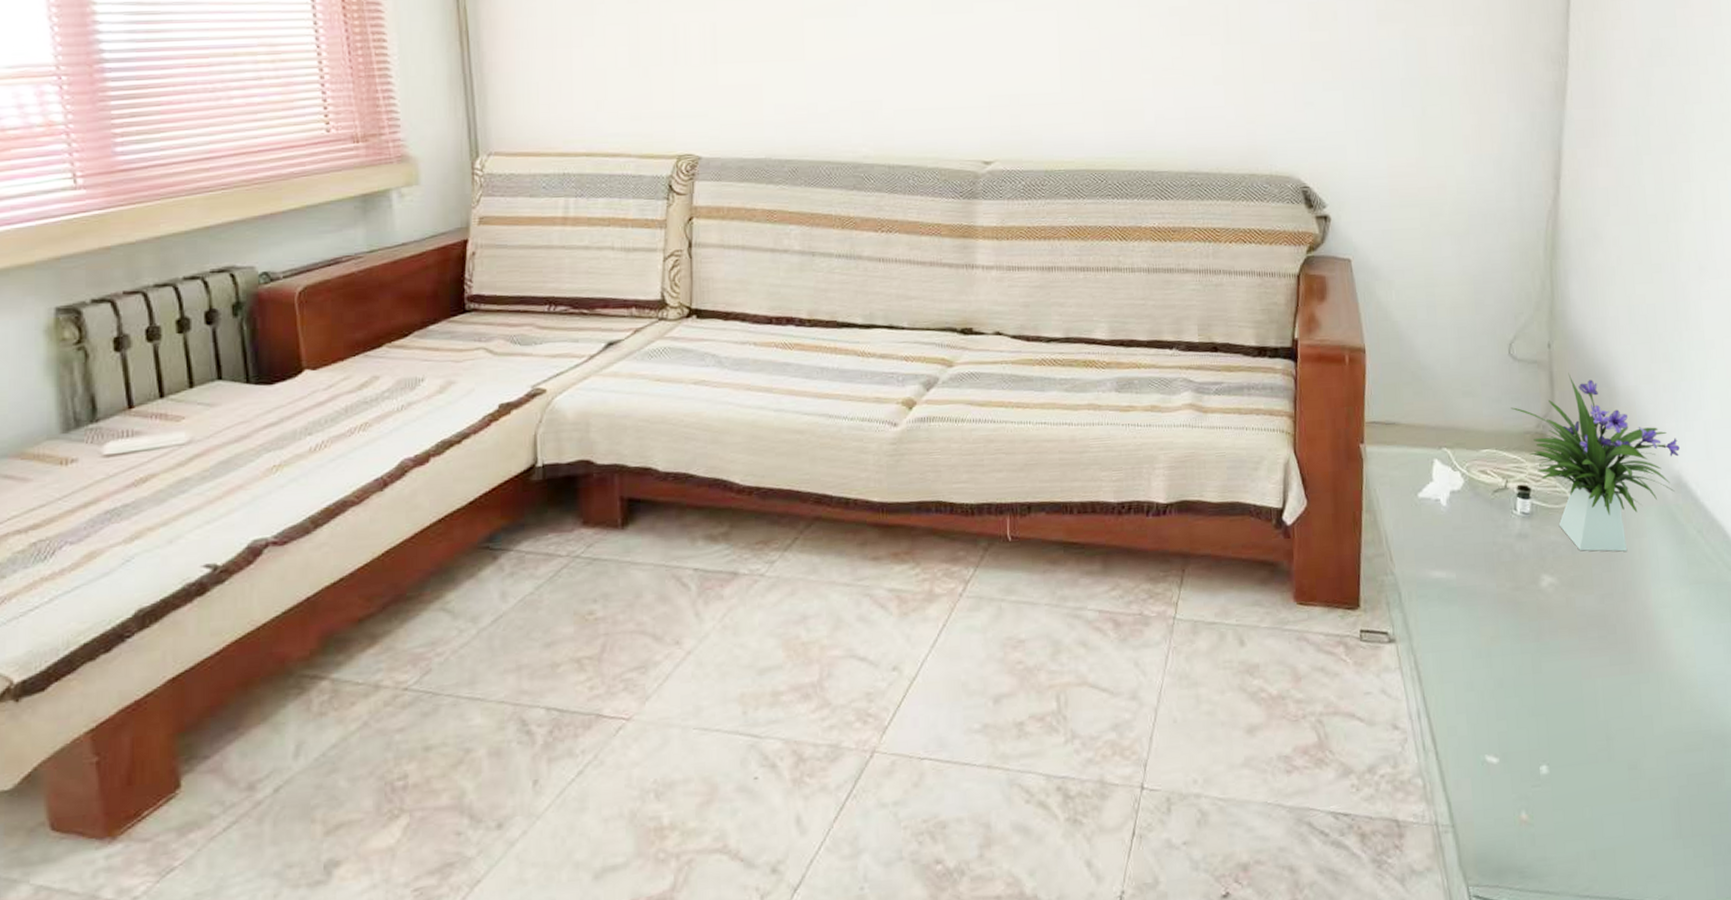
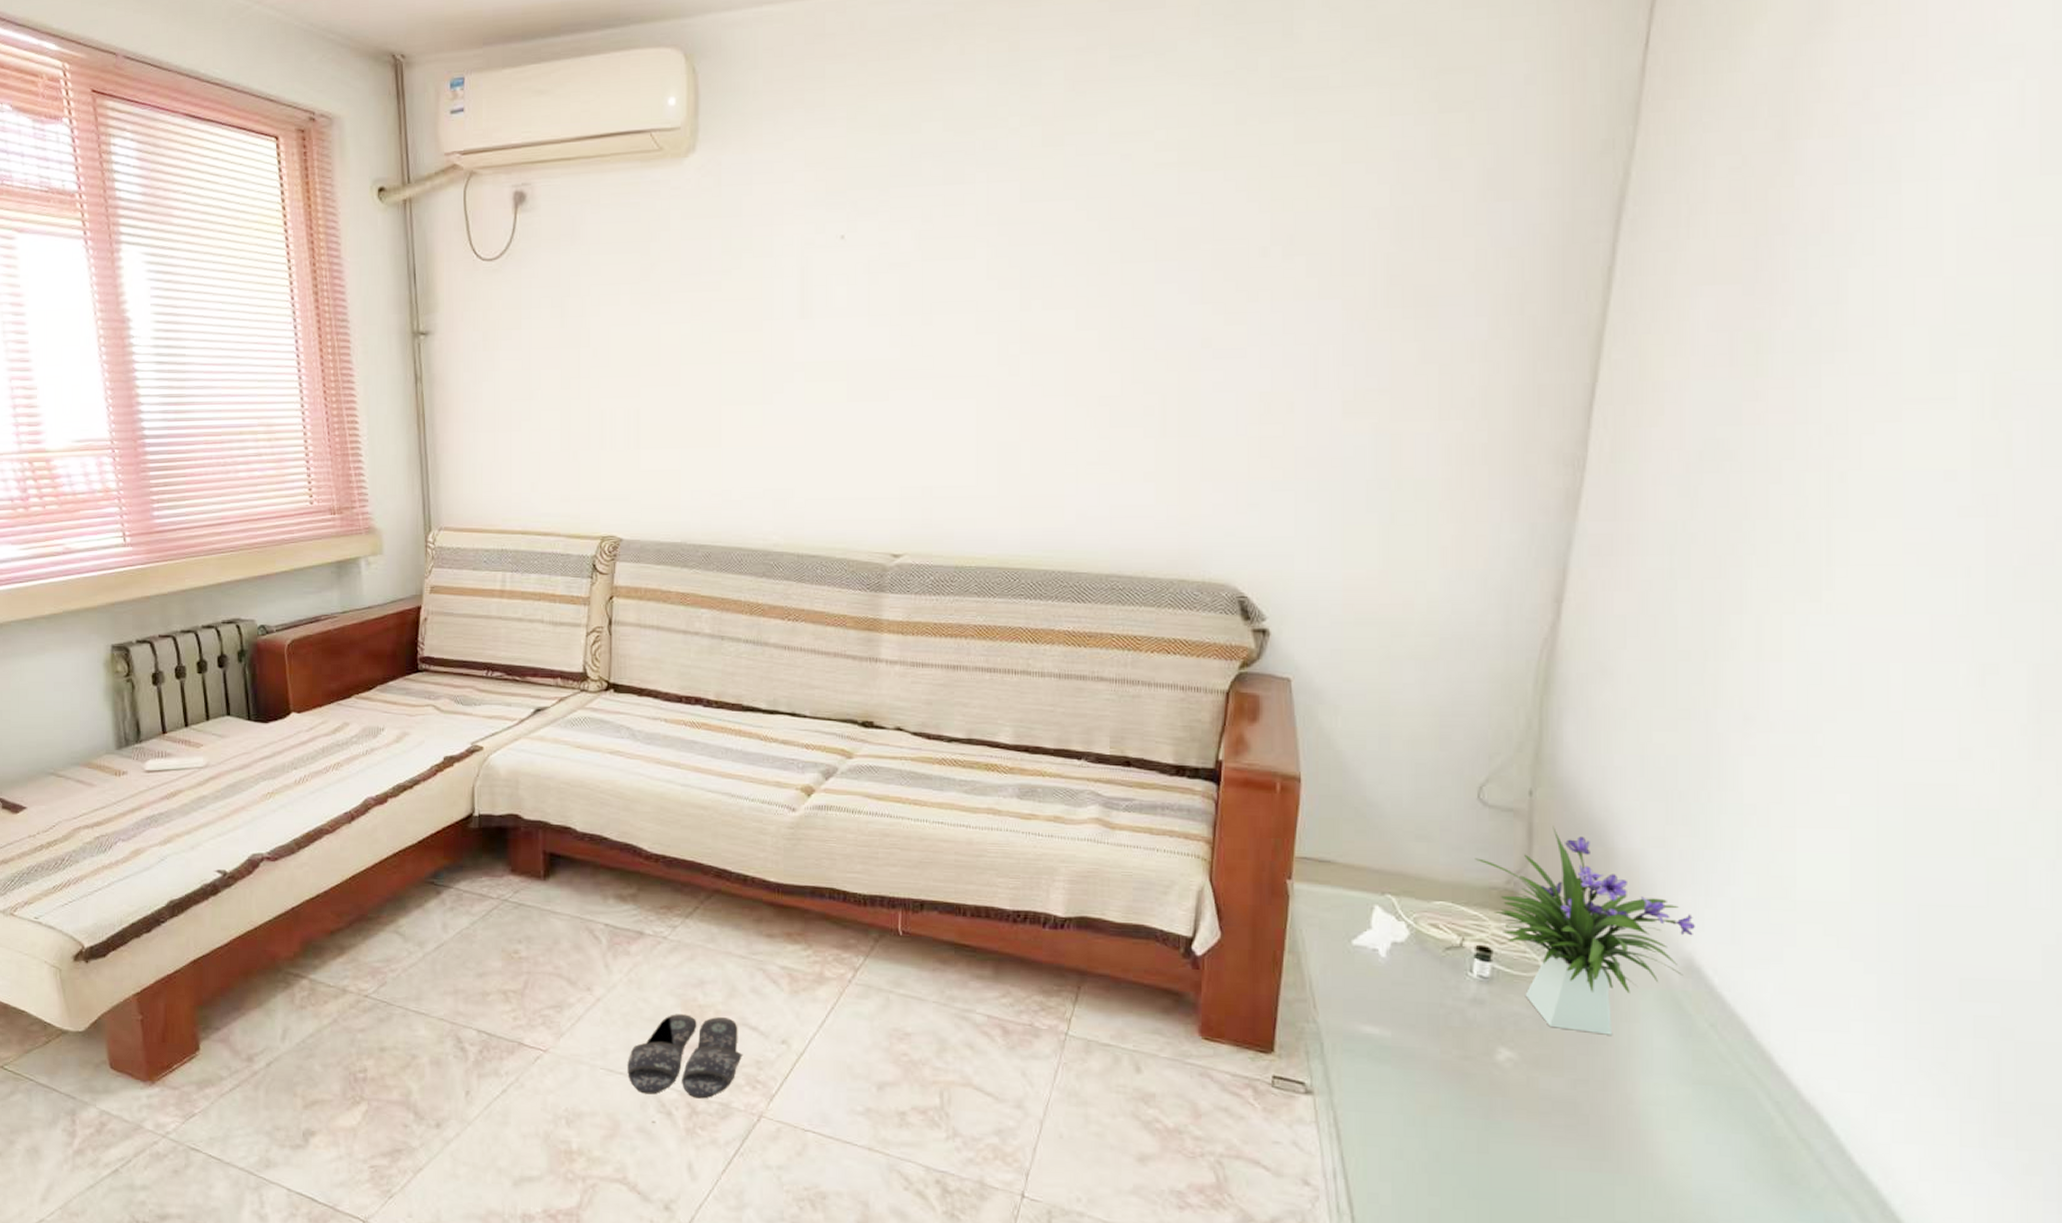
slippers: none [724,651,852,749] -> present [627,1014,743,1099]

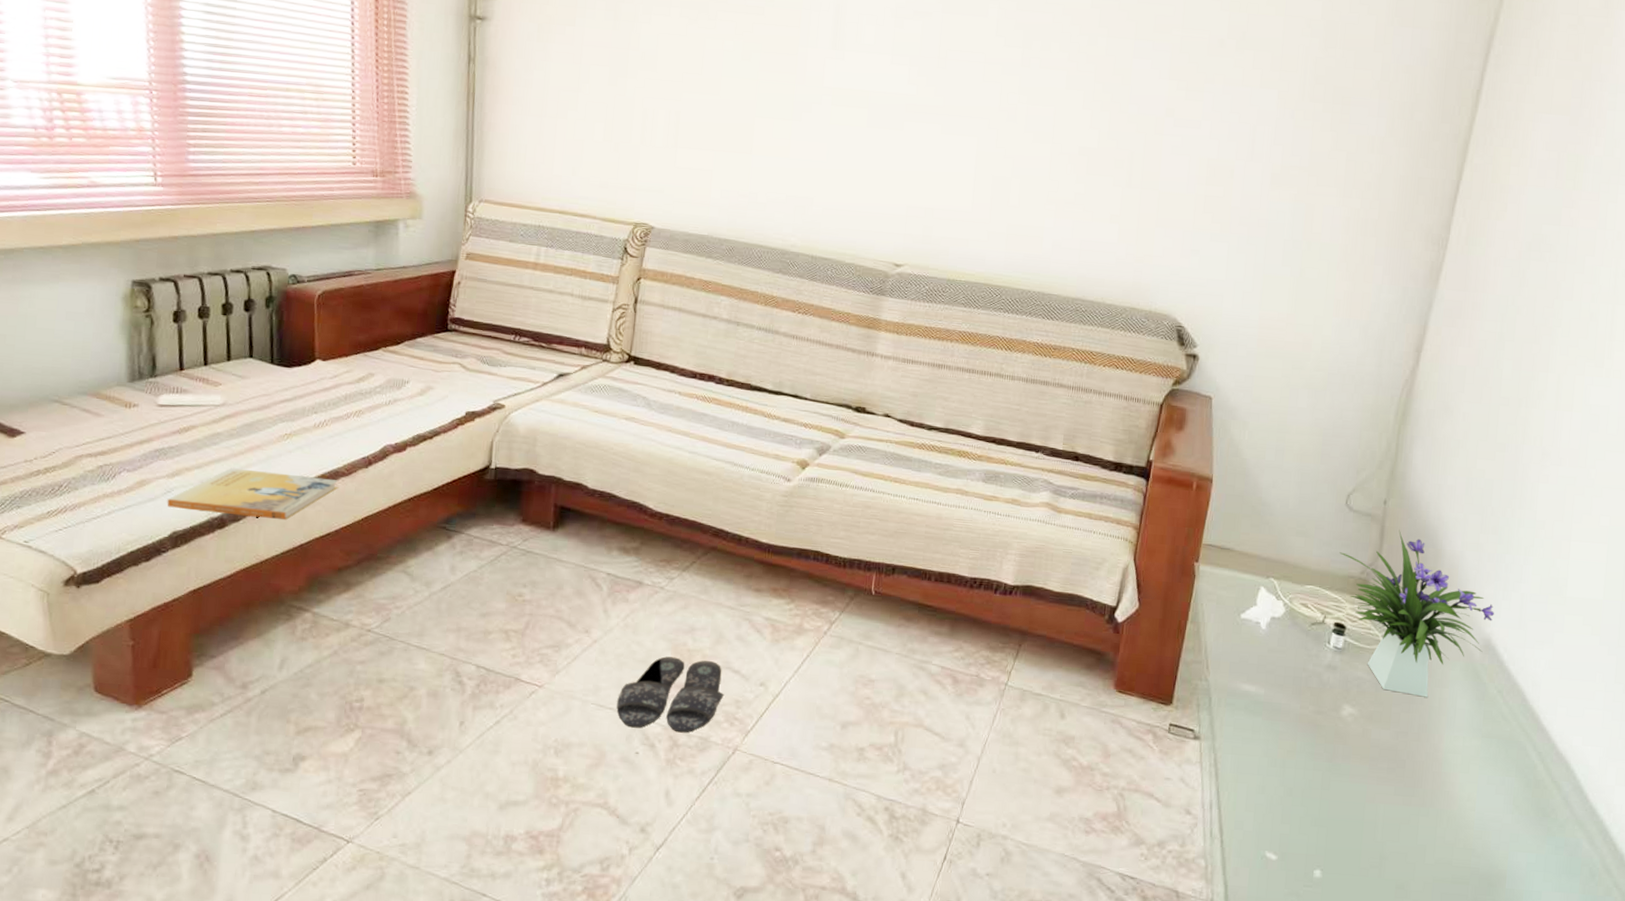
book: none [162,831,325,884] -> present [167,468,339,521]

